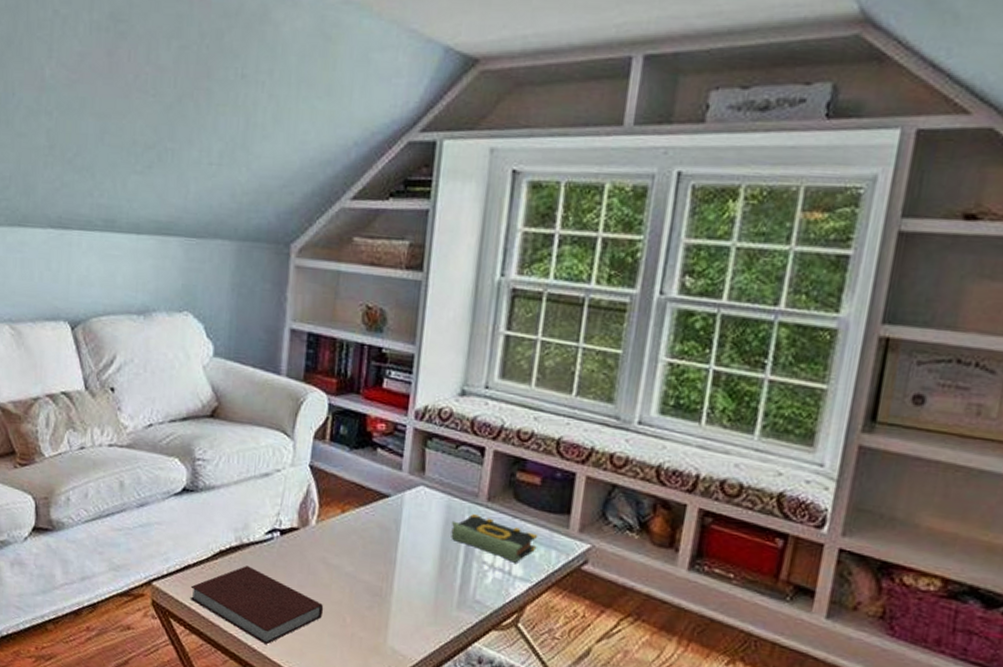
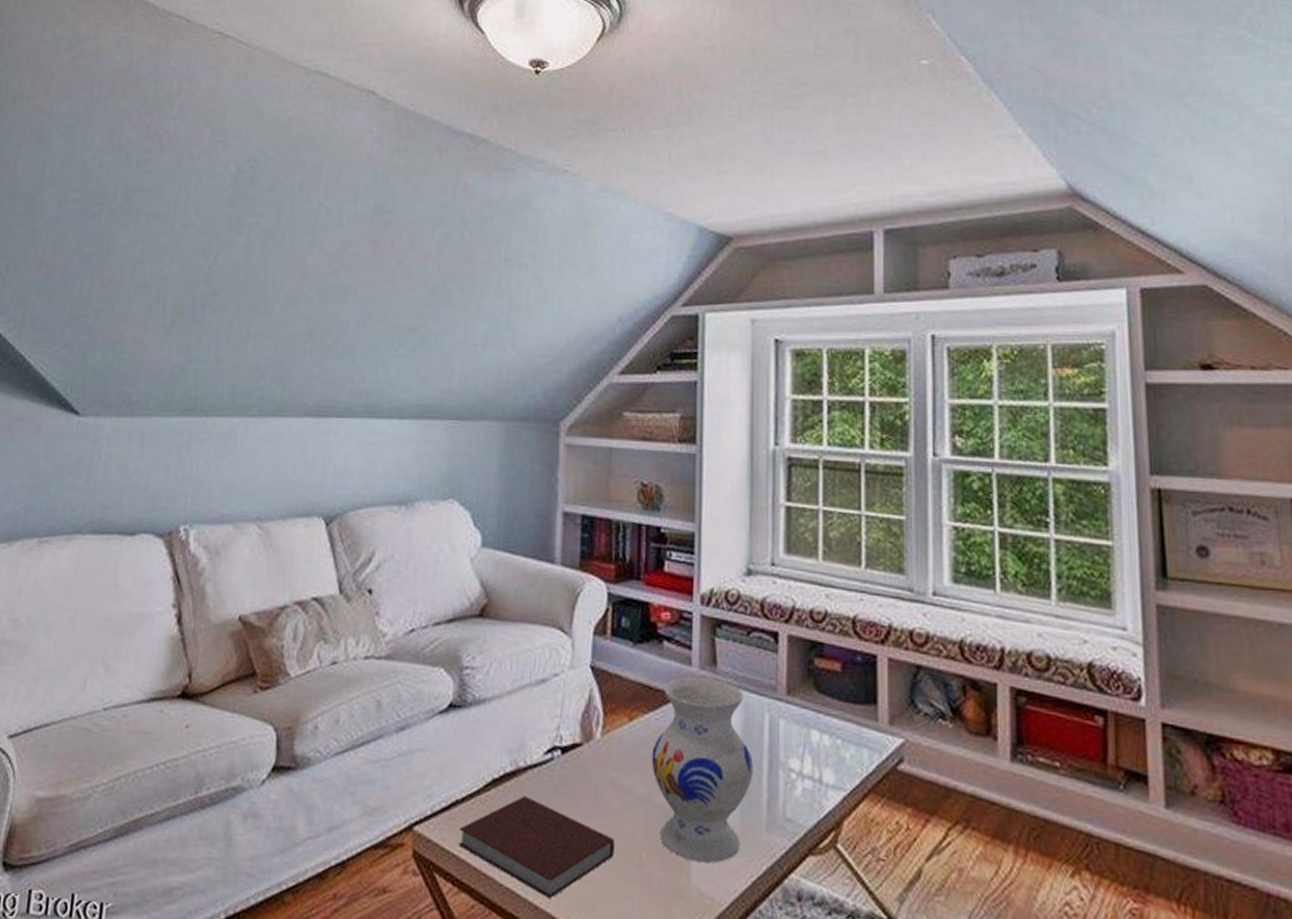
vase: none [359,480,451,630] -> present [651,677,753,863]
book: present [450,513,538,563] -> none [750,710,846,768]

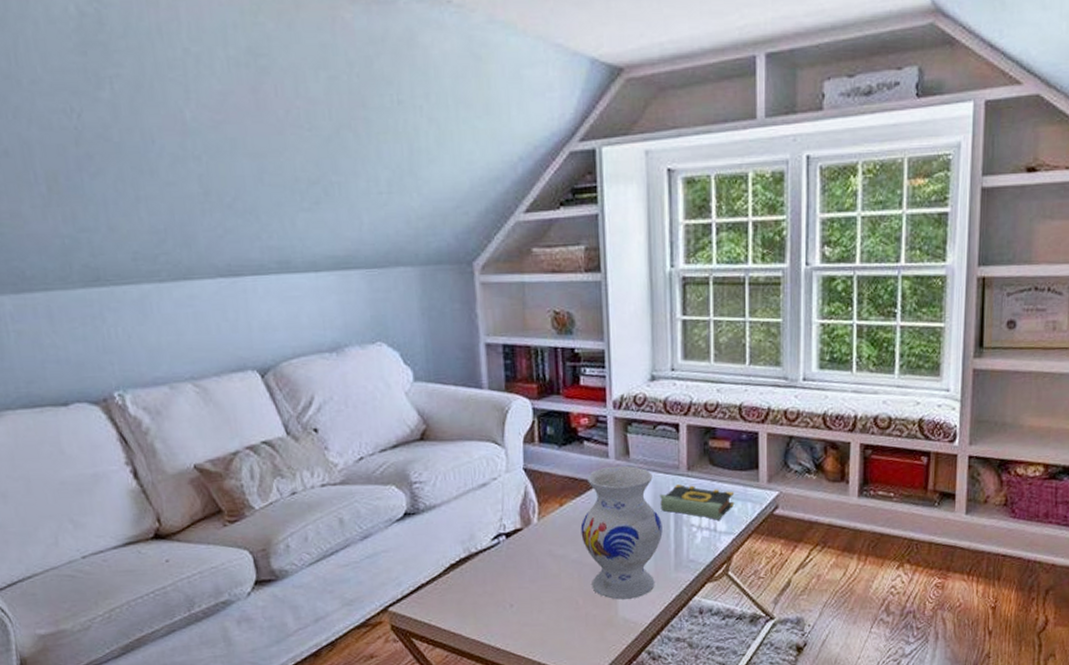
notebook: present [458,796,616,899] -> none [427,573,557,642]
book: none [750,710,846,768] -> present [659,483,735,520]

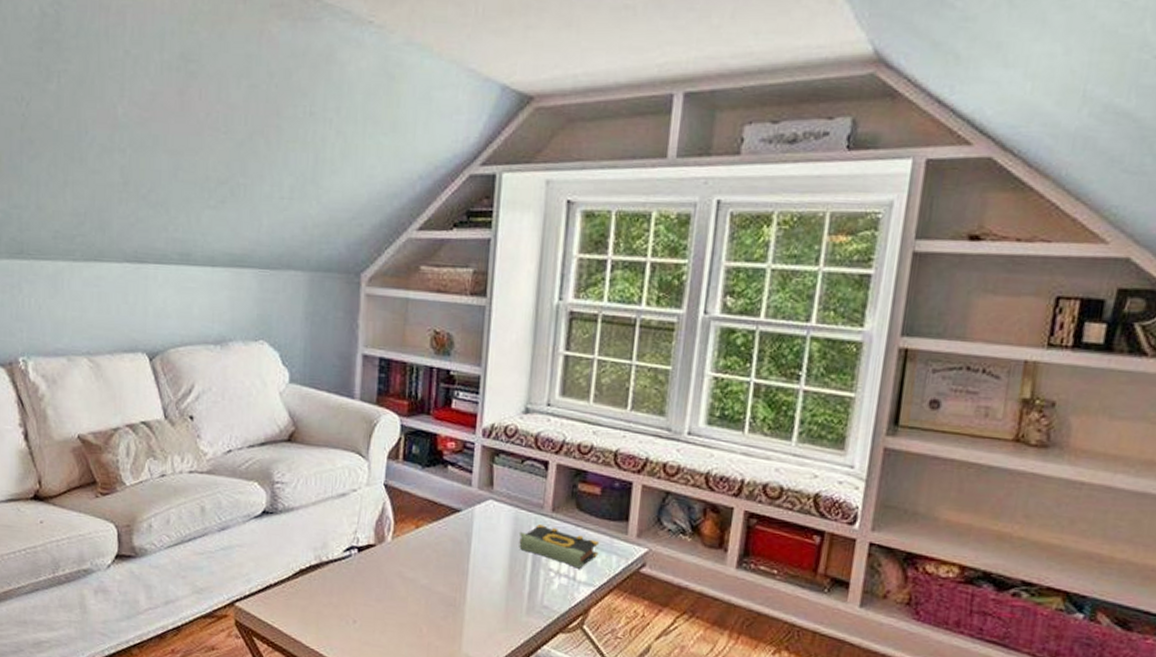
vase: present [580,465,663,600] -> none [433,495,519,637]

